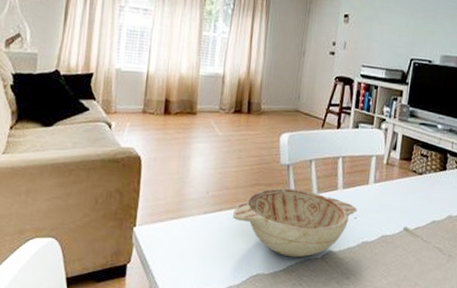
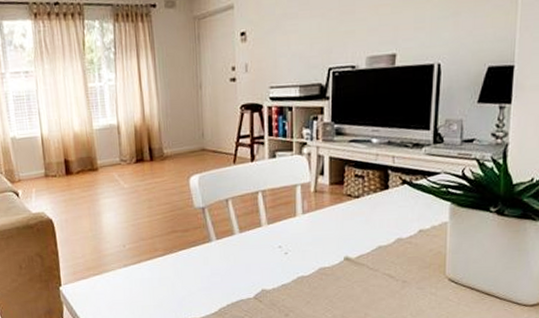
decorative bowl: present [232,188,358,258] -> none [153,231,287,300]

